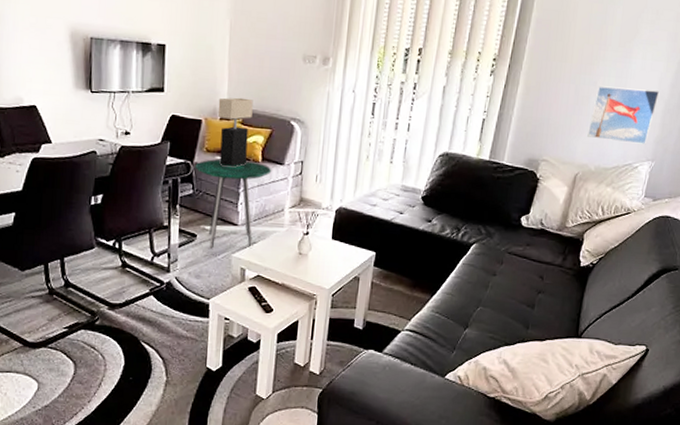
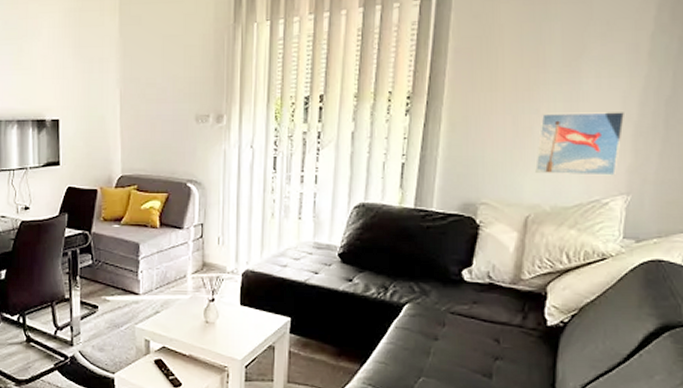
side table: present [195,158,272,249] -> none [93,227,171,320]
table lamp: present [217,97,253,167] -> none [112,164,147,235]

